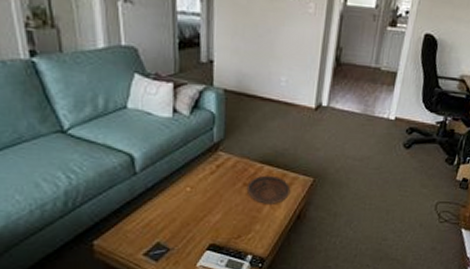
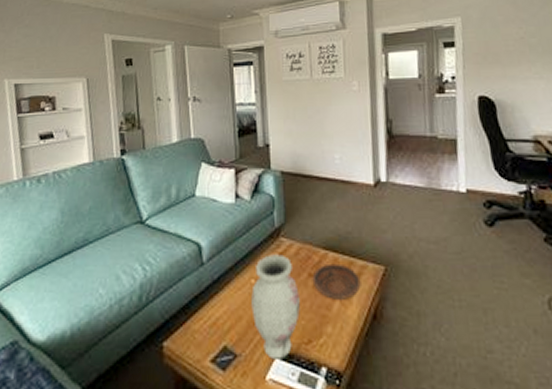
vase: none [186,166,233,251] -> present [251,254,300,359]

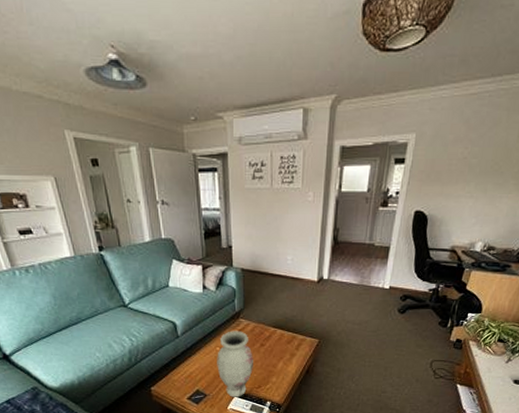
bowl: present [312,263,361,300] -> none [263,337,300,361]

